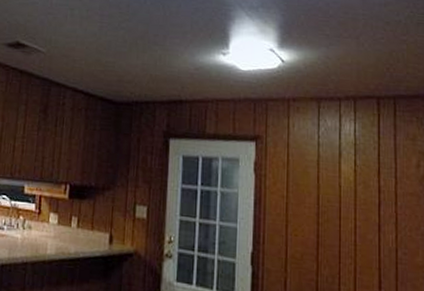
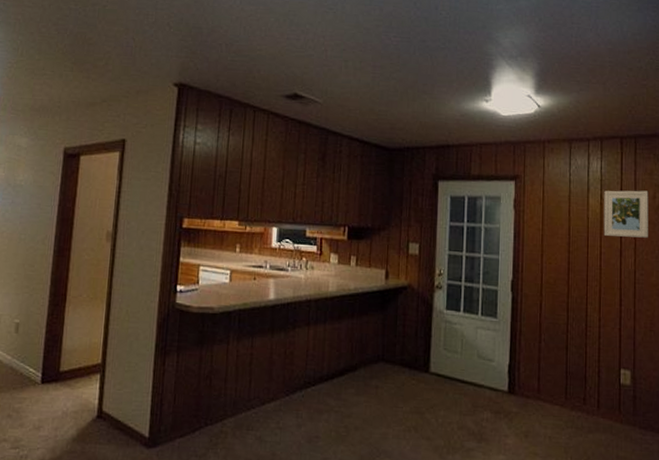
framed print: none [358,156,412,212] -> present [603,190,649,238]

